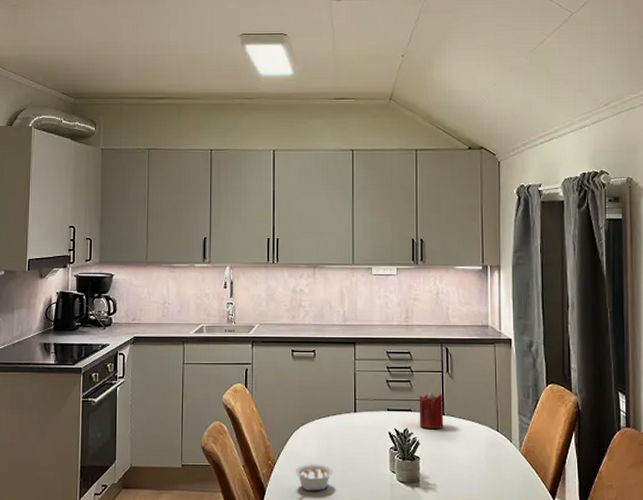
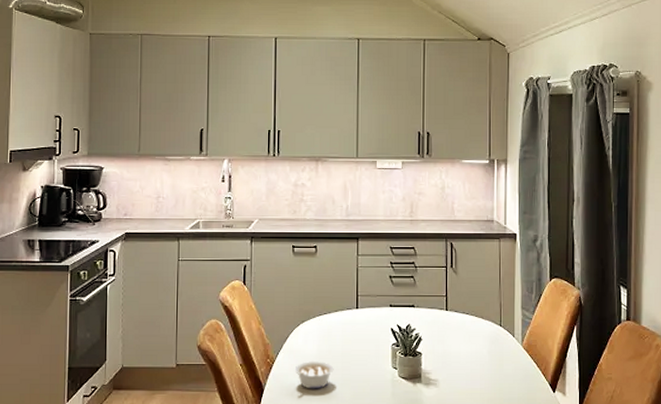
candle: present [419,390,444,429] -> none [422,286,447,324]

